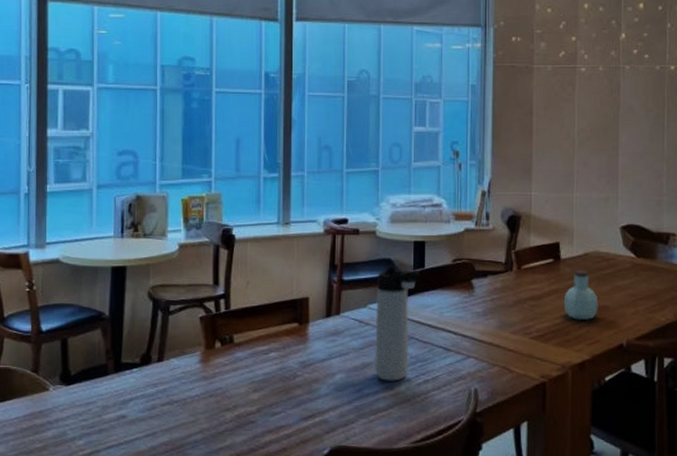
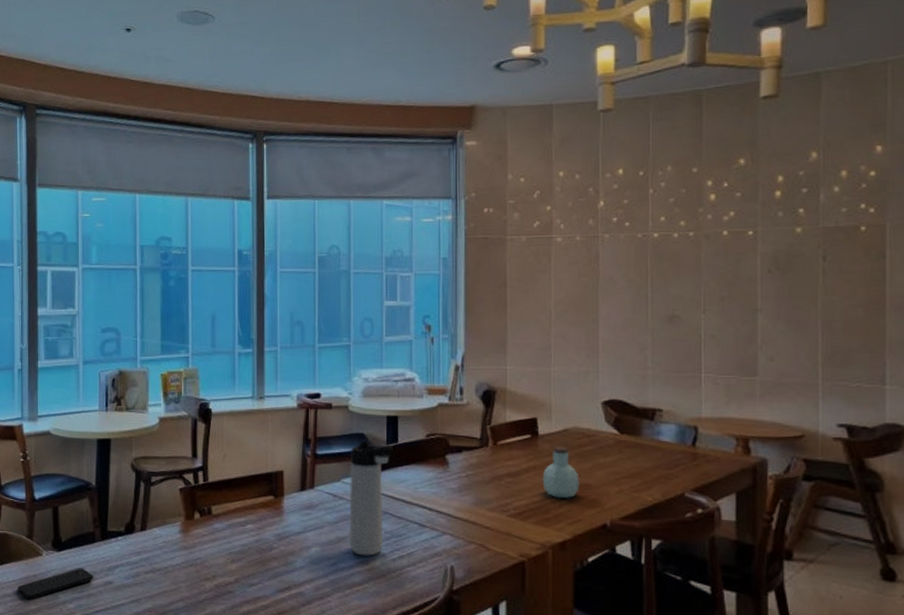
smartphone: none [20,402,106,438] -> present [17,568,94,600]

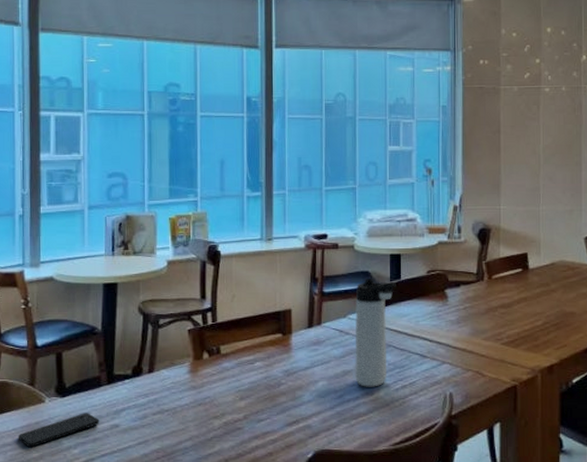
jar: present [542,447,580,498] -> none [532,279,565,326]

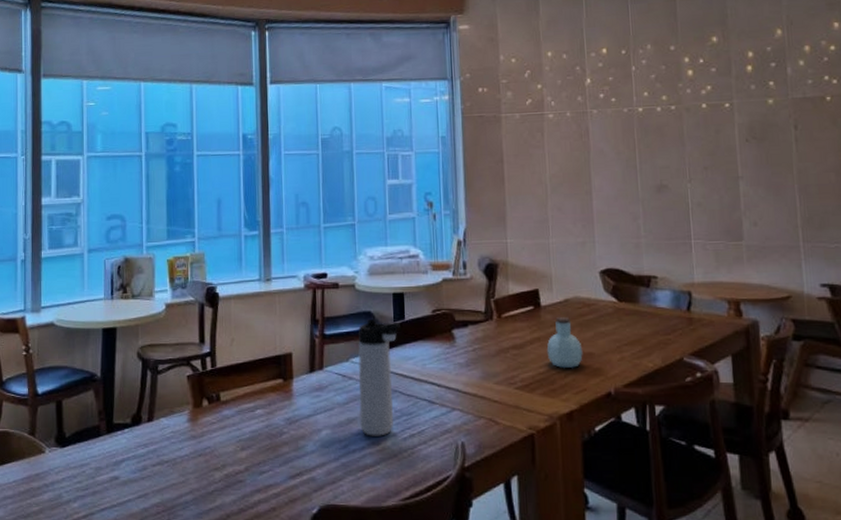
smartphone: present [18,413,100,448] -> none [18,464,99,501]
jar: none [532,279,565,326] -> present [546,317,583,368]

